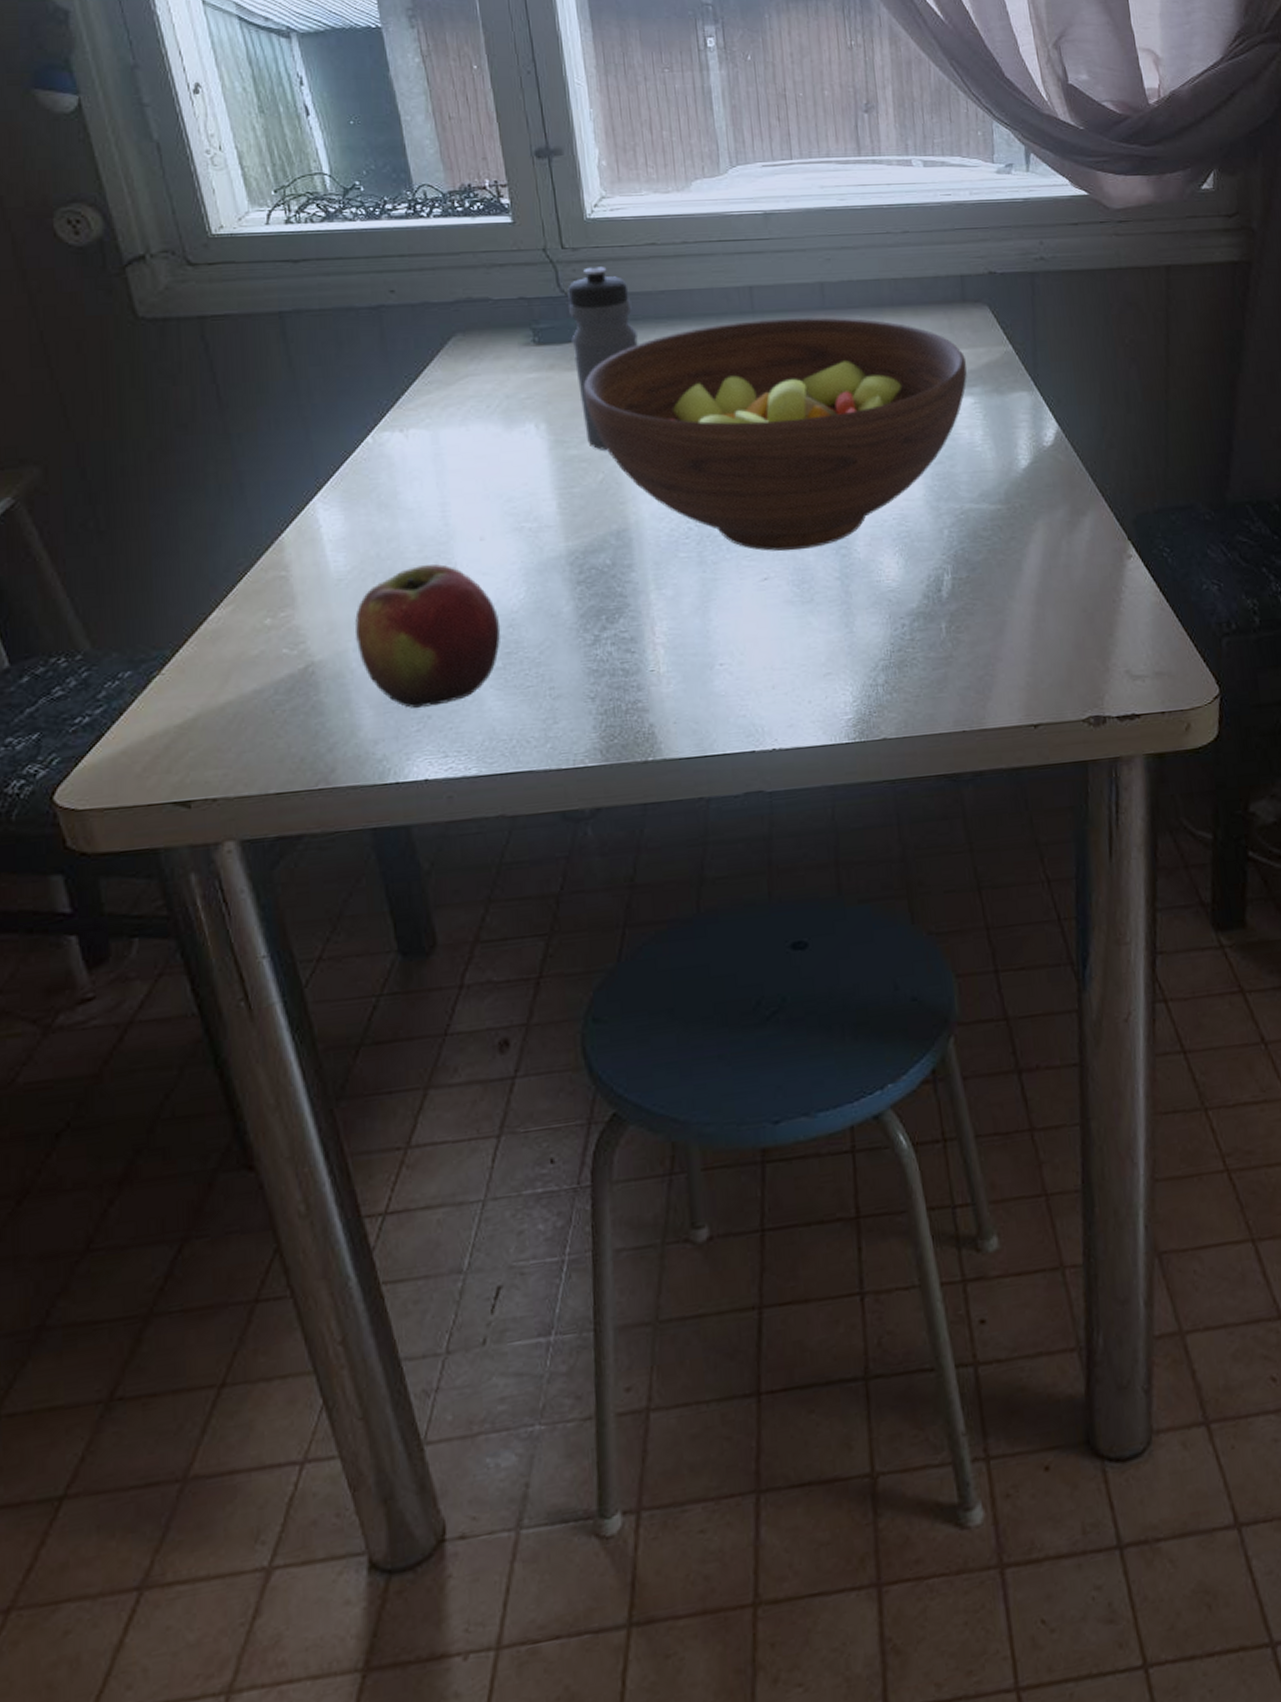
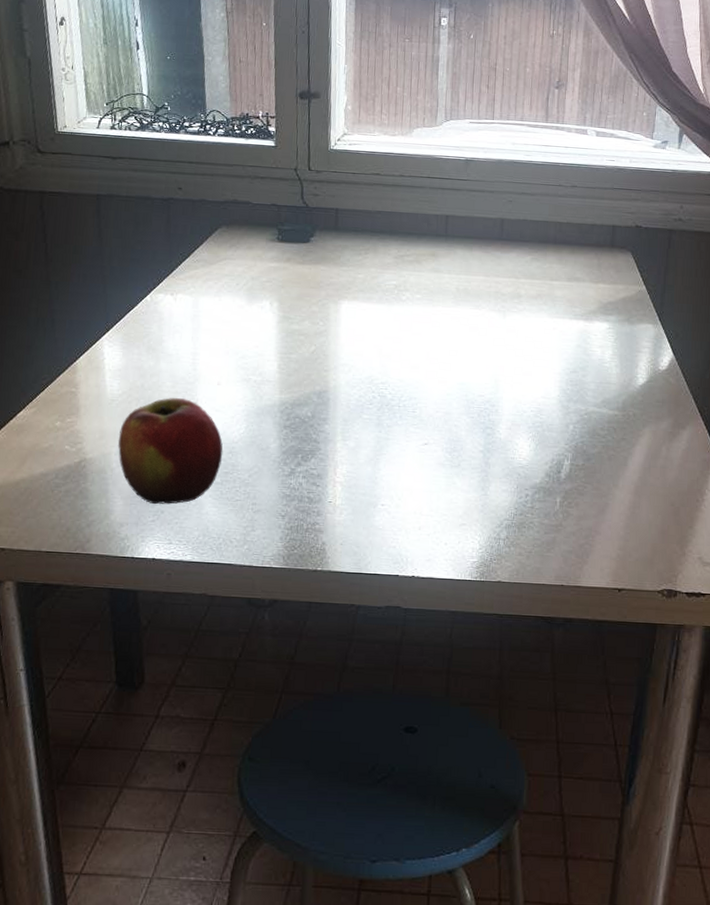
water bottle: present [567,266,638,450] -> none [306,187,356,328]
fruit bowl: present [583,317,967,552] -> none [309,242,608,426]

